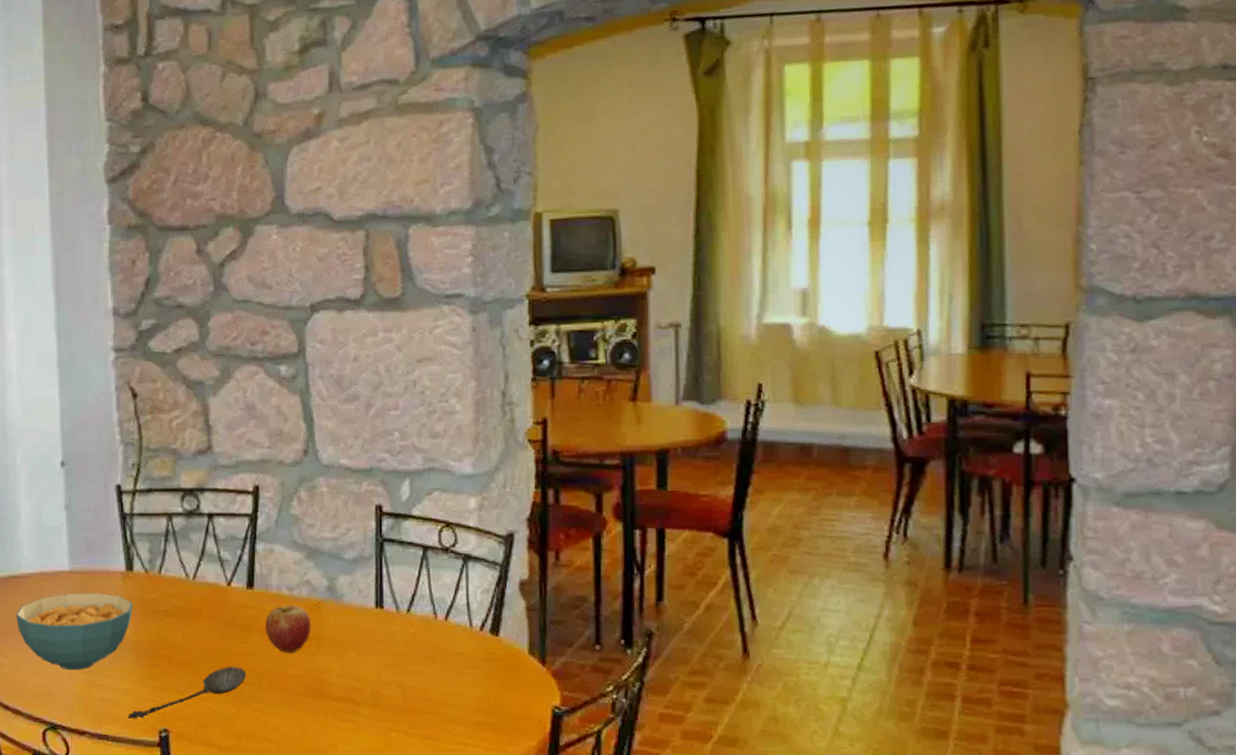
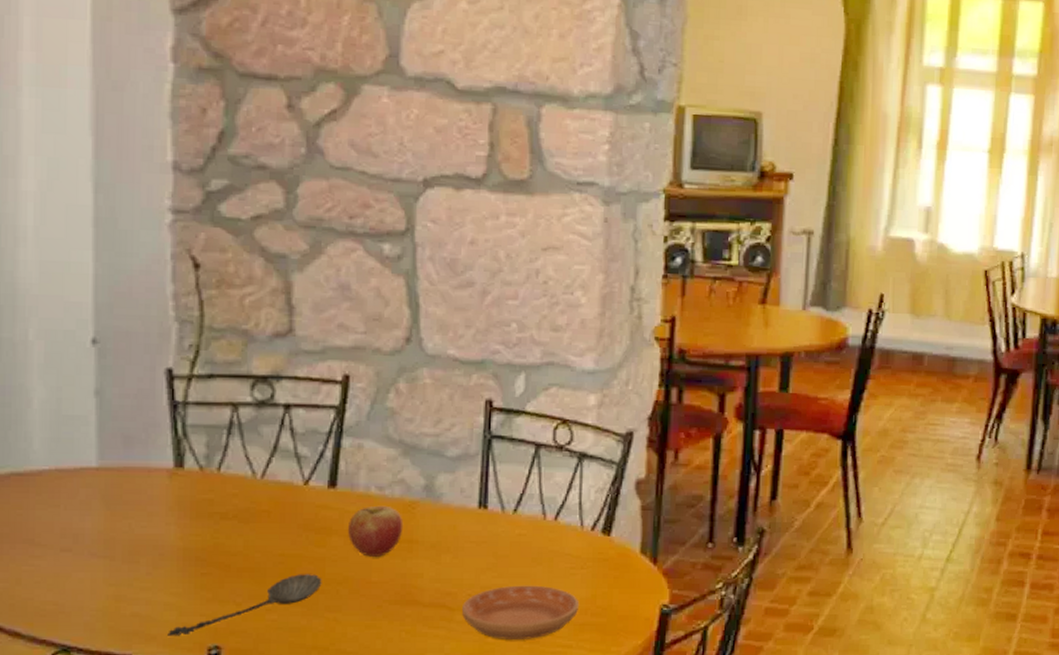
cereal bowl: present [16,593,133,671] -> none [19,493,181,584]
saucer: none [367,682,473,736] -> present [462,585,579,639]

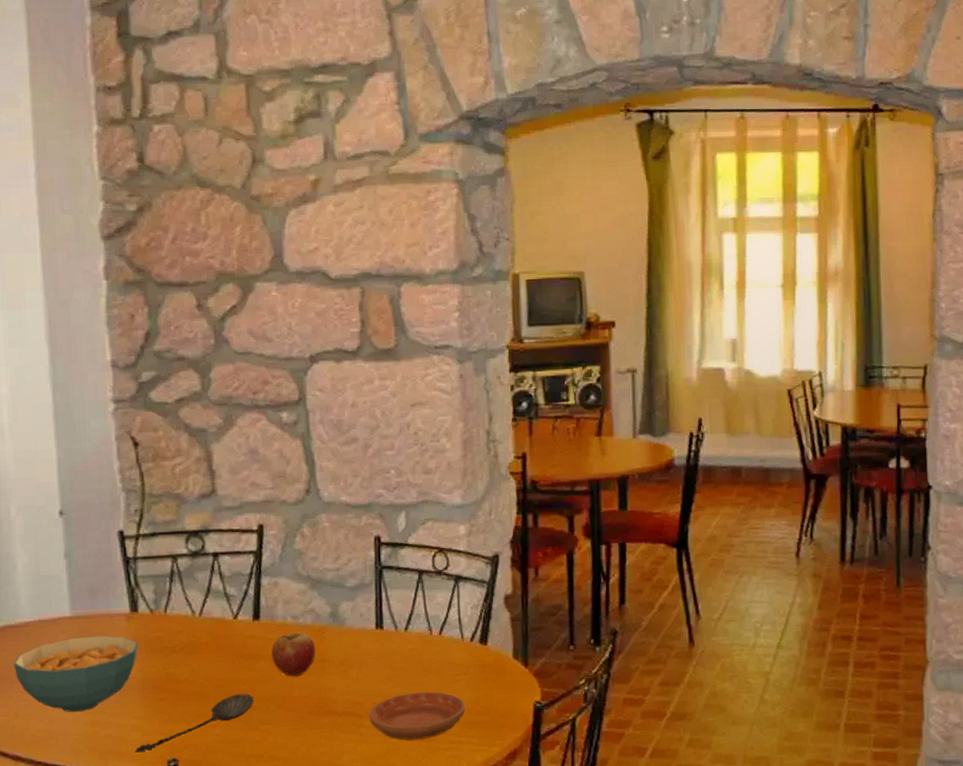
cereal bowl: none [19,493,181,584] -> present [14,635,138,713]

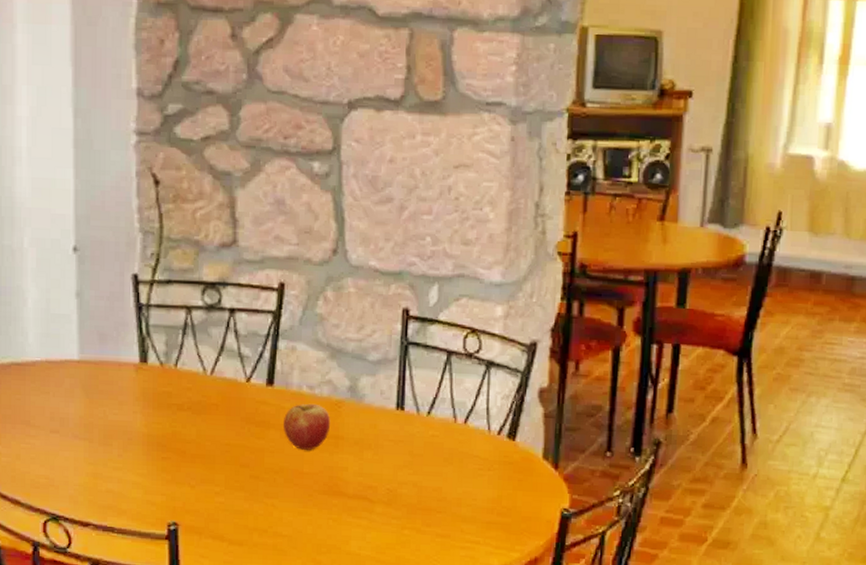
cereal bowl: present [14,635,138,713] -> none [18,383,145,462]
spoon: present [135,694,254,753] -> none [135,462,262,512]
saucer: present [369,691,465,740] -> none [382,482,486,534]

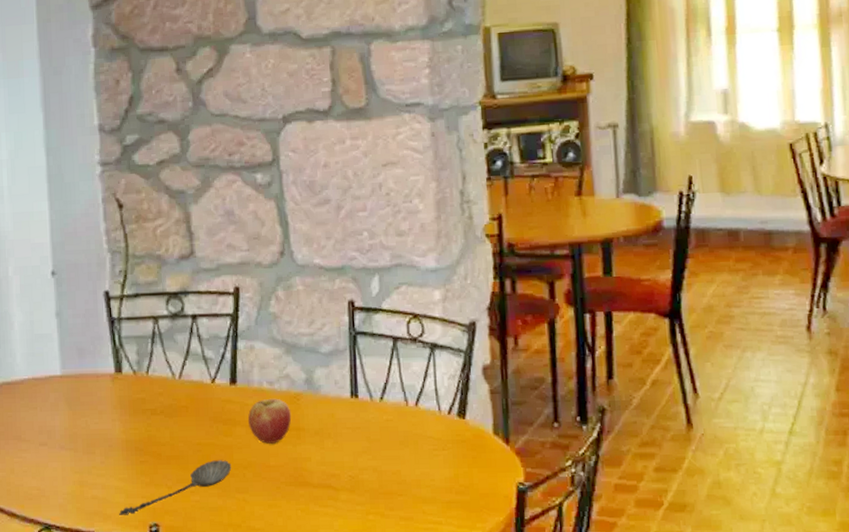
spoon: none [135,462,262,512] -> present [119,460,232,515]

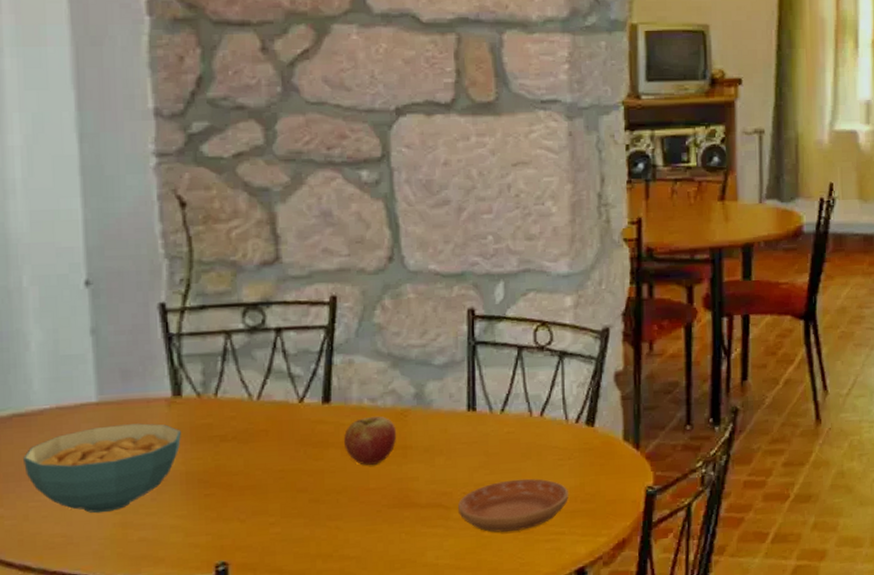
cereal bowl: none [10,395,122,472] -> present [23,423,181,514]
spoon: present [119,460,232,515] -> none [175,486,322,557]
saucer: none [345,466,444,517] -> present [458,478,568,533]

